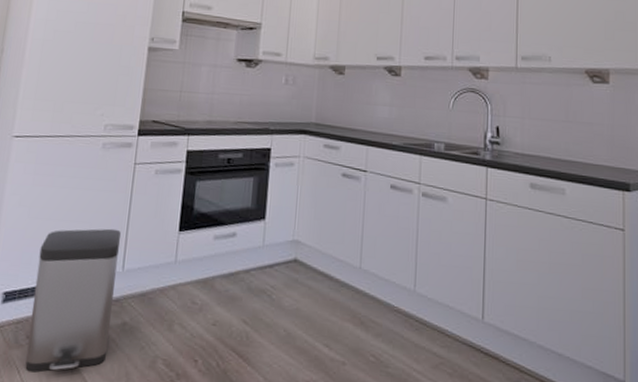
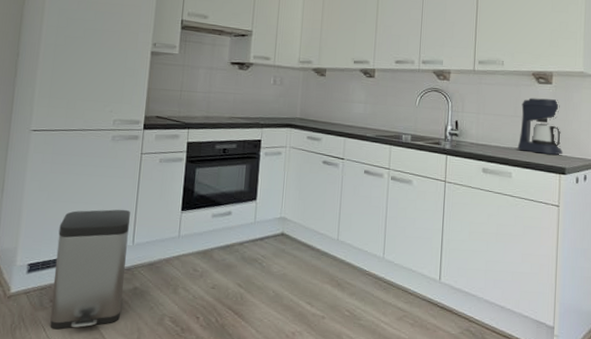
coffee maker: none [571,99,626,168] -> present [517,97,563,155]

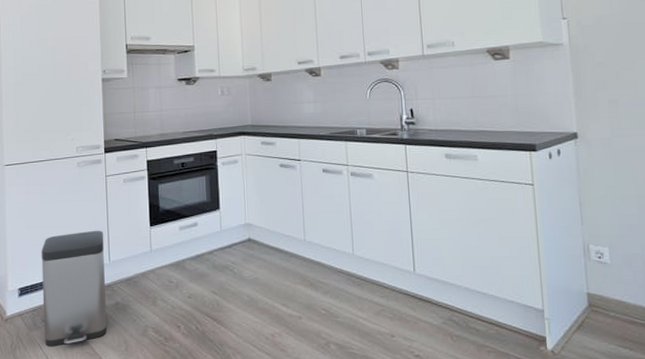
coffee maker: present [517,97,563,155] -> none [479,74,531,132]

